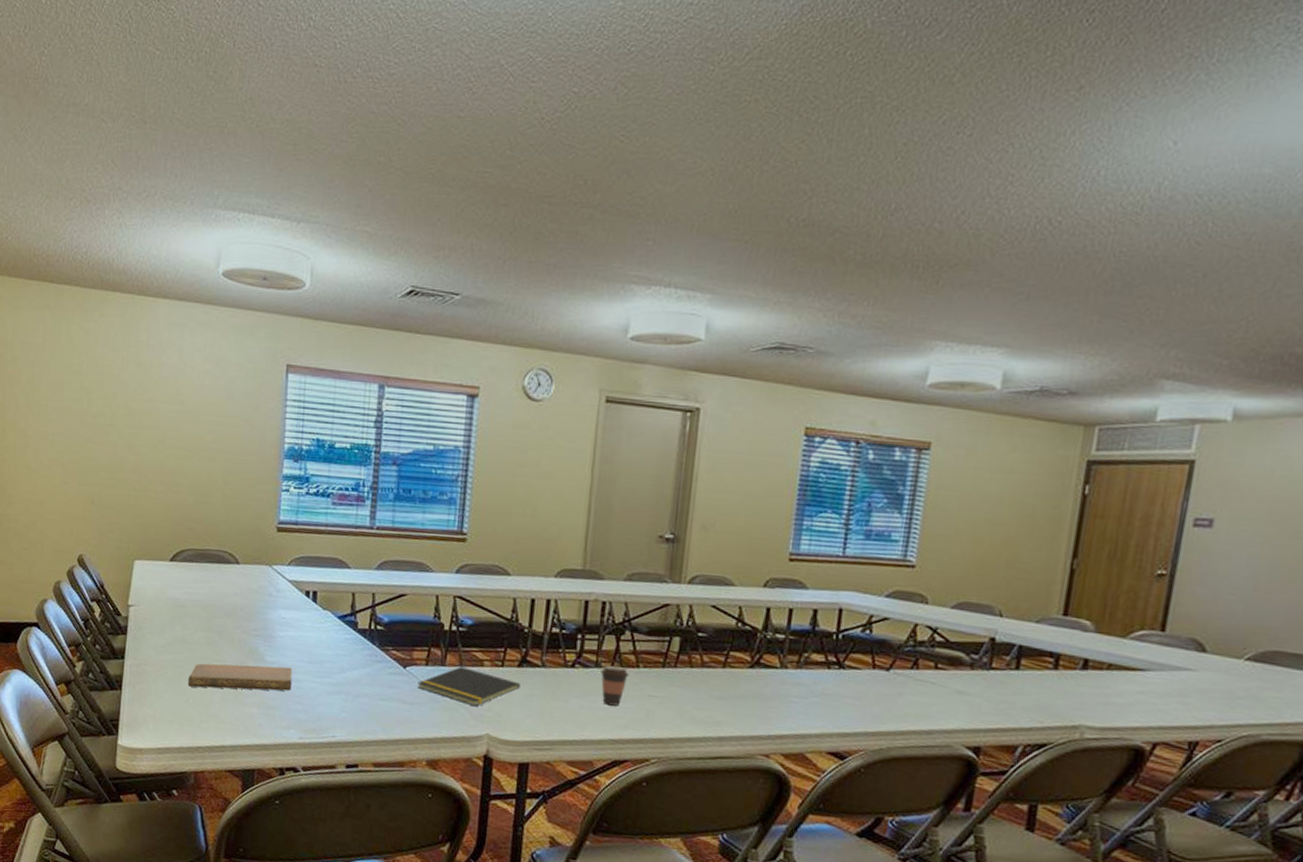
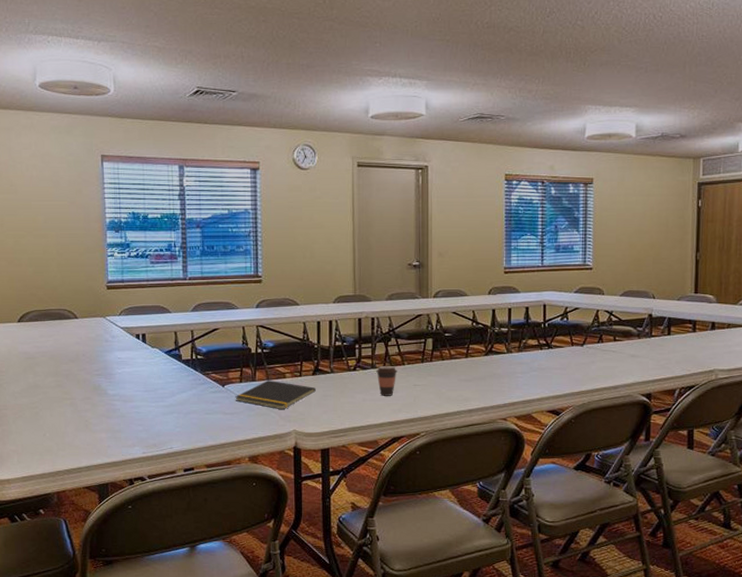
notebook: present [188,663,293,691] -> none [43,397,132,423]

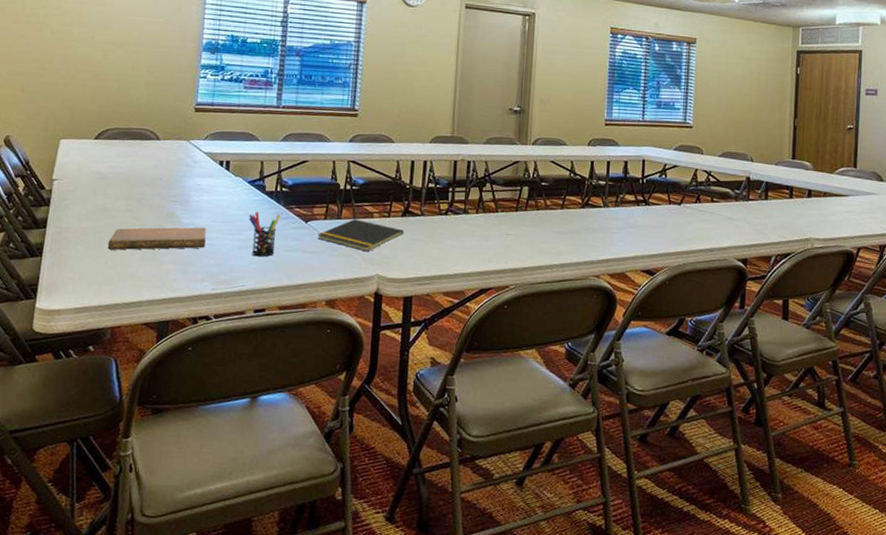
notebook: none [43,397,132,423] -> present [107,227,207,250]
pen holder: none [168,379,198,421] -> present [248,212,280,257]
coffee cup: present [376,365,397,396] -> none [468,211,490,244]

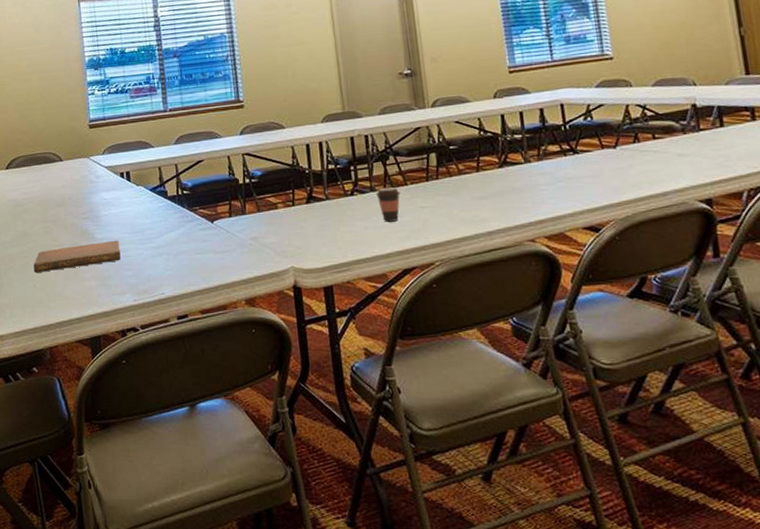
pen holder: present [248,212,280,257] -> none [156,218,187,263]
notepad: present [317,219,404,252] -> none [225,212,312,245]
coffee cup: none [468,211,490,244] -> present [376,186,400,222]

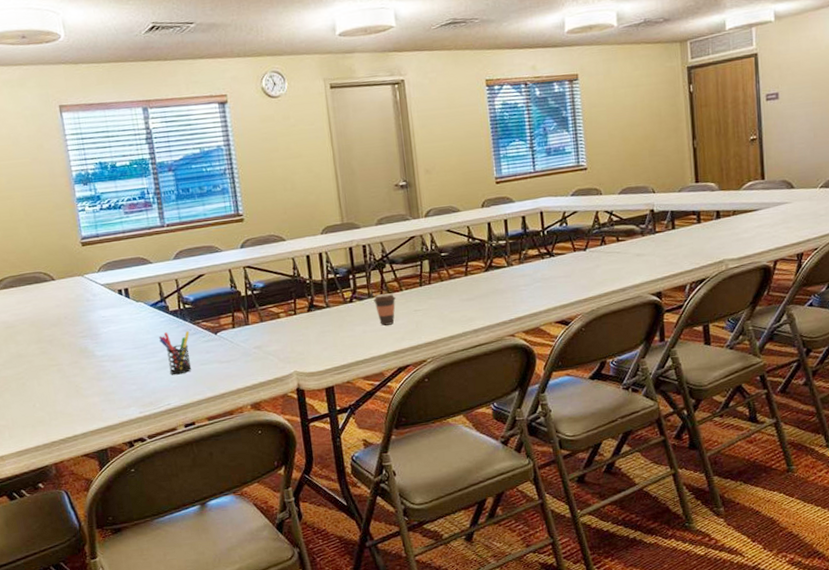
notebook: present [33,240,121,273] -> none [31,356,124,393]
pen holder: none [156,218,187,263] -> present [158,331,192,375]

